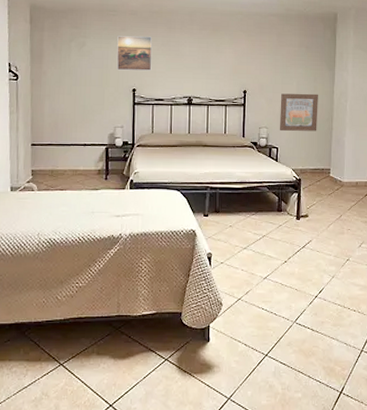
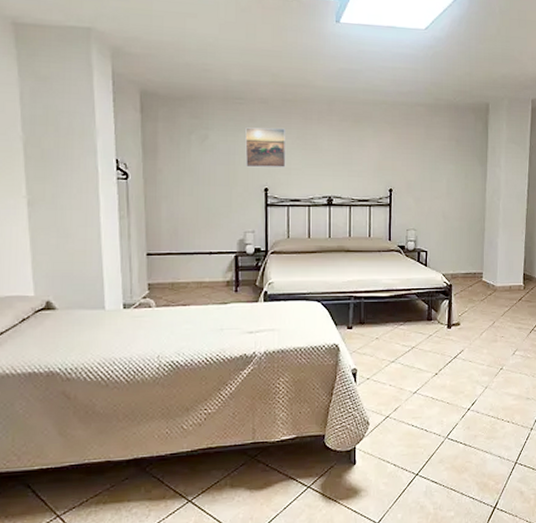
wall art: present [279,93,318,132] -> none [428,191,470,234]

